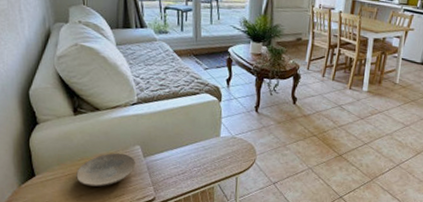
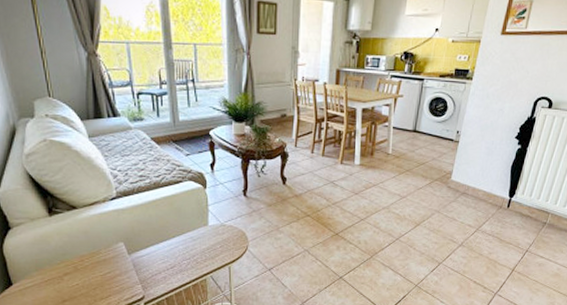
plate: present [76,153,136,187] -> none [57,252,121,290]

